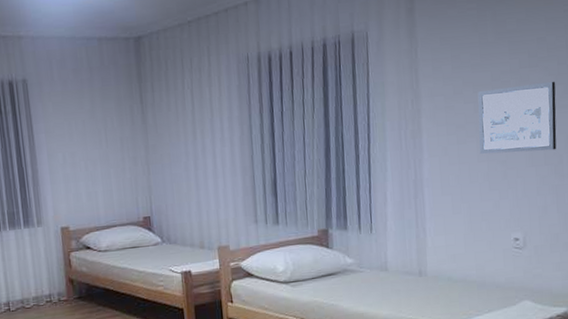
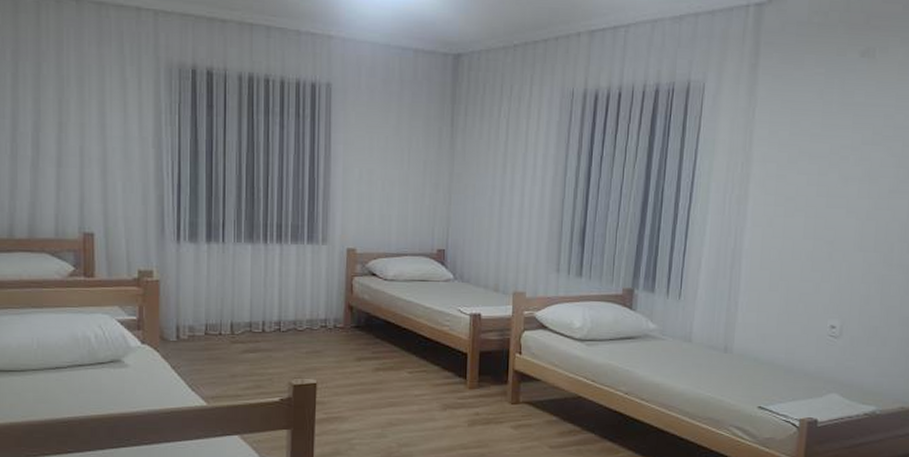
picture frame: present [477,81,557,154] -> none [806,163,898,237]

